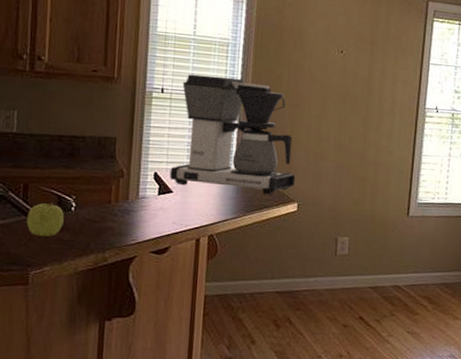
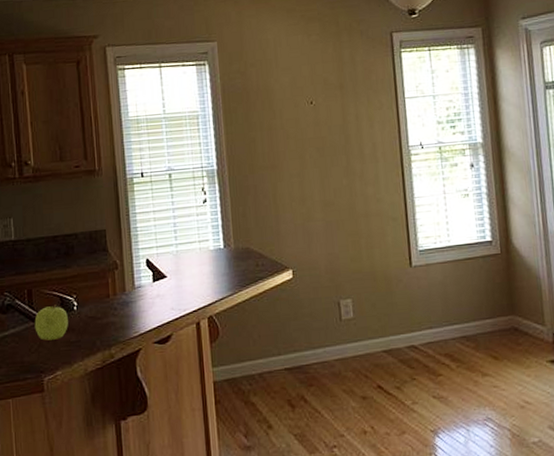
coffee maker: present [169,74,296,195] -> none [160,149,287,268]

